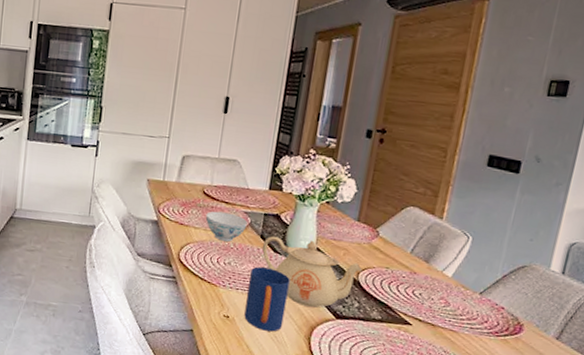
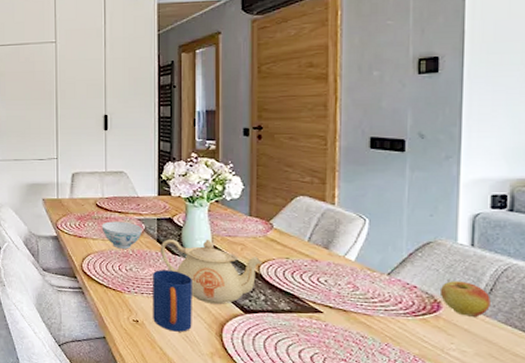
apple: none [524,304,569,343] -> present [439,280,490,318]

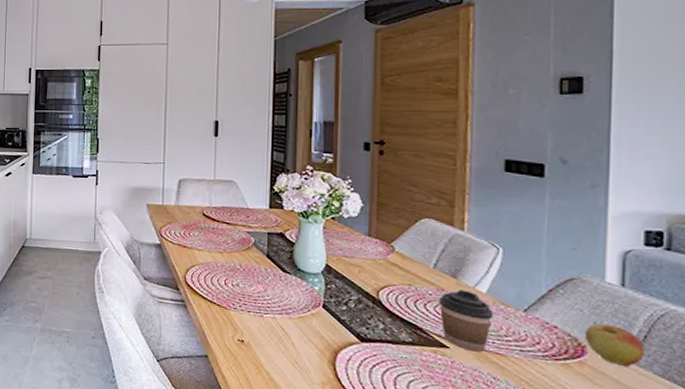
bowl: present [101,221,142,249] -> none [208,232,251,263]
mug: present [153,270,192,332] -> none [260,287,304,357]
teapot: present [160,239,263,304] -> none [269,255,383,330]
coffee cup: none [313,259,362,314] -> present [439,289,494,352]

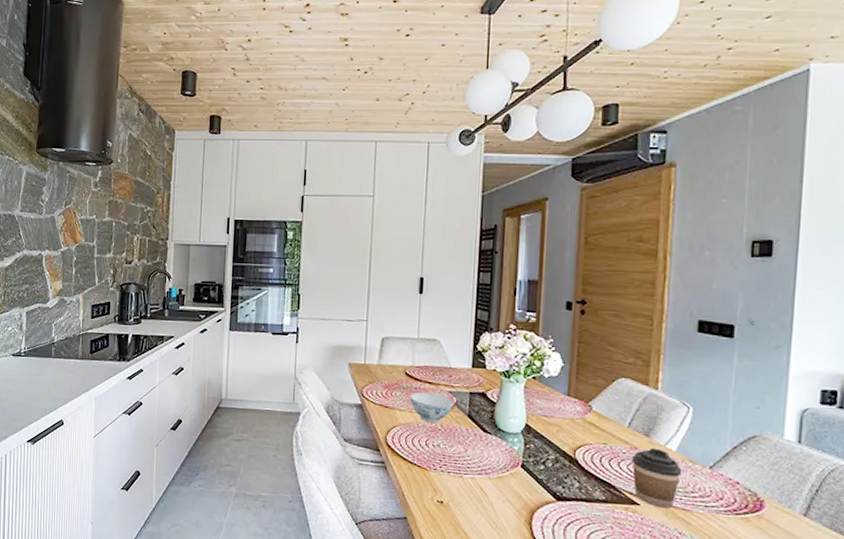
bowl: none [208,232,251,263] -> present [410,392,453,423]
apple: present [584,322,644,367] -> none [763,477,816,520]

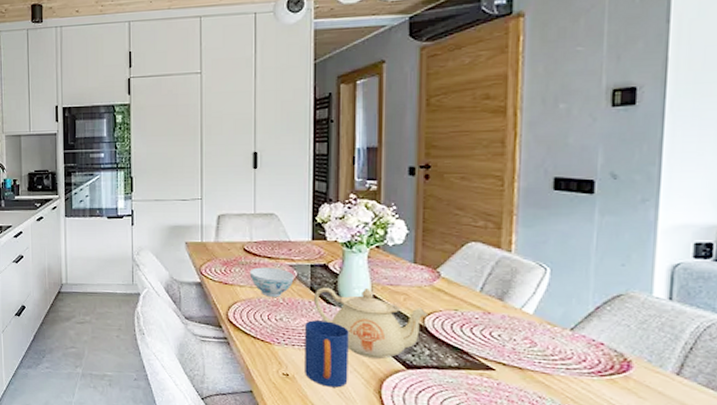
mug: none [459,448,503,517] -> present [305,320,349,388]
teapot: none [470,415,579,489] -> present [313,287,428,359]
coffee cup: present [631,448,682,509] -> none [485,312,540,373]

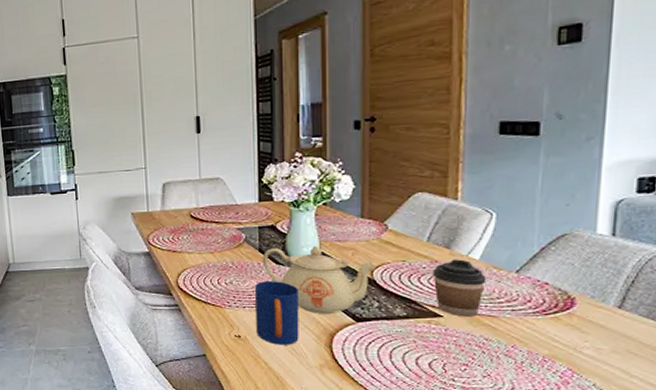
bowl: present [249,267,294,297] -> none [197,232,242,261]
coffee cup: none [485,312,540,373] -> present [432,259,487,317]

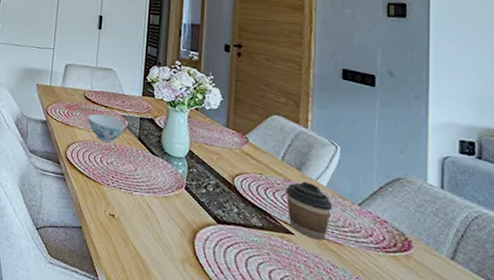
bowl: none [197,232,242,261] -> present [88,113,125,143]
mug: present [255,281,299,345] -> none [129,167,169,234]
teapot: present [262,245,377,314] -> none [140,138,237,211]

